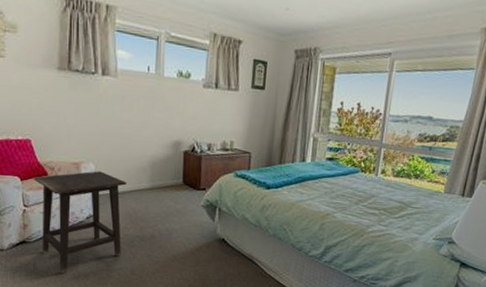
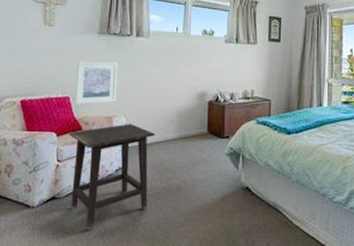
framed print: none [37,100,83,149] -> present [75,61,118,105]

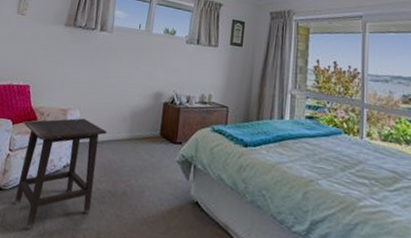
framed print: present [75,61,118,105] -> none [34,51,80,95]

